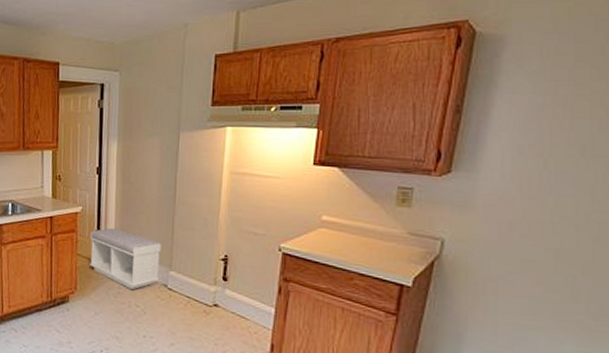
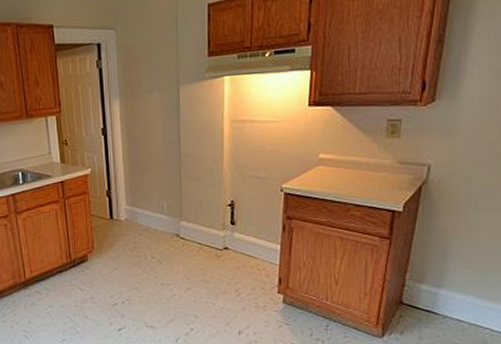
bench: present [89,228,161,290] -> none [101,186,171,243]

